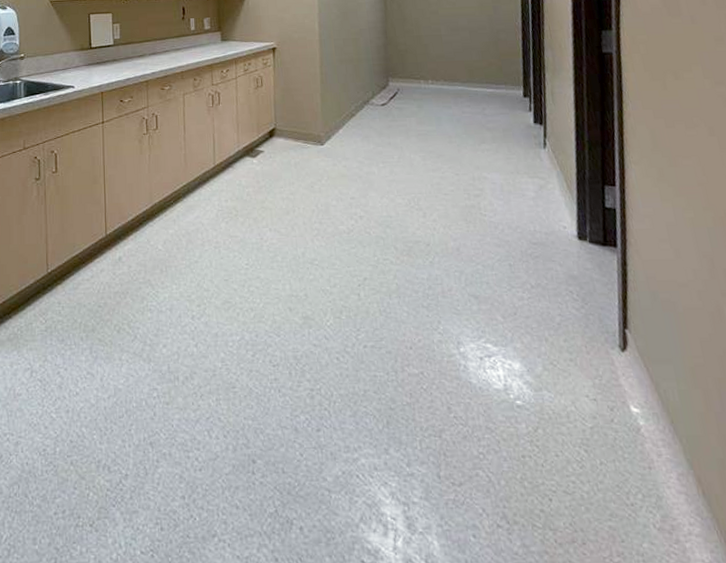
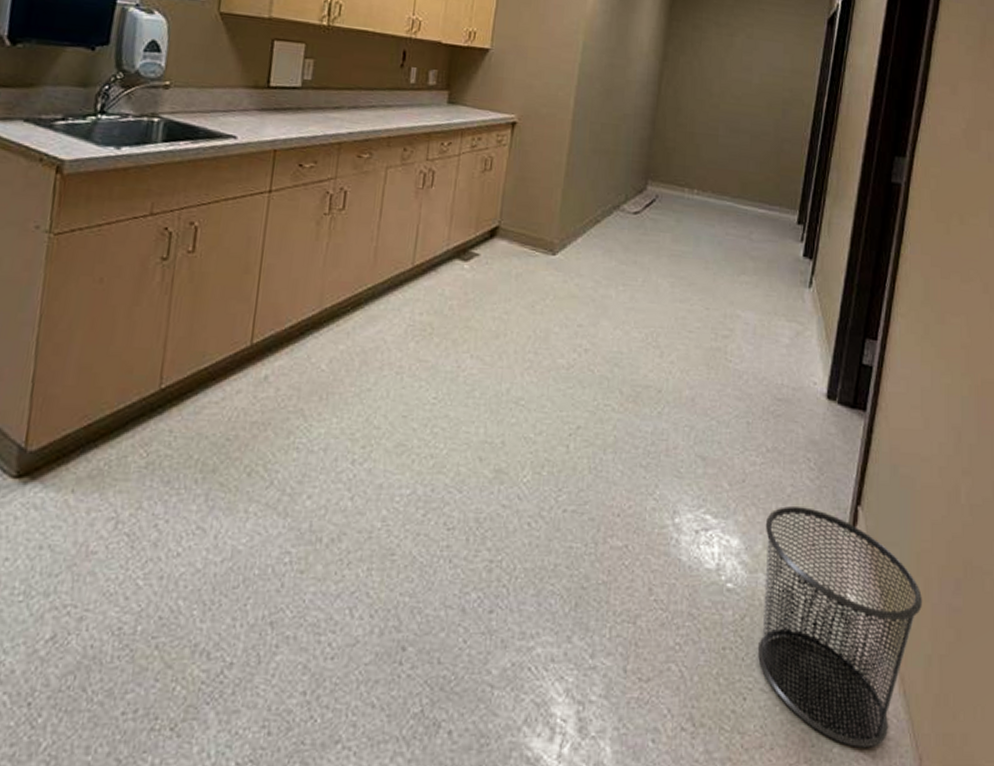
waste bin: none [541,333,706,543] -> present [757,506,923,747]

